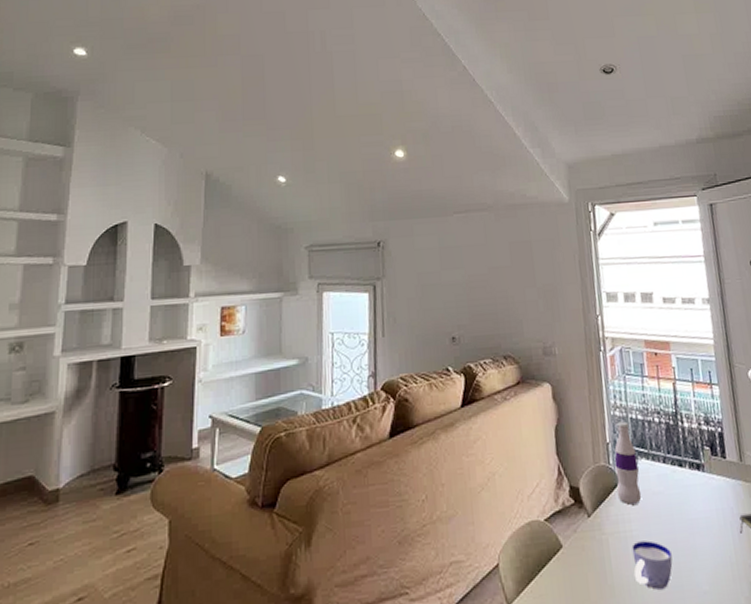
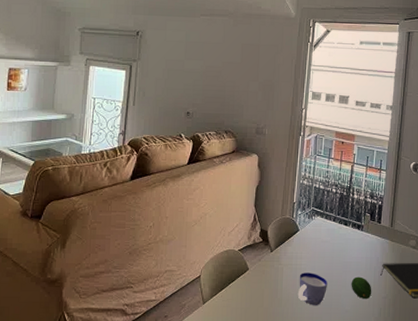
bottle: present [614,421,642,505] -> none [295,189,315,247]
fruit: none [703,538,735,572] -> present [351,276,372,300]

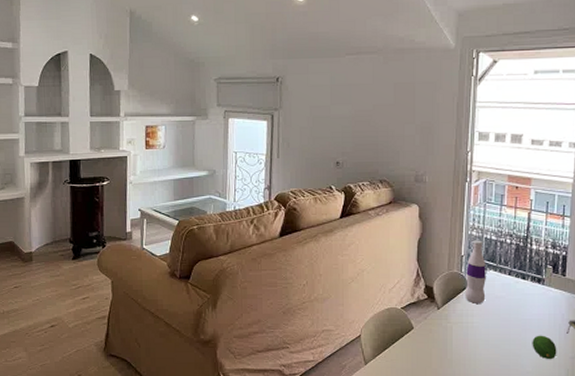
bottle: none [295,189,315,247] -> present [465,240,487,303]
cup: present [297,272,327,305] -> none [470,331,504,366]

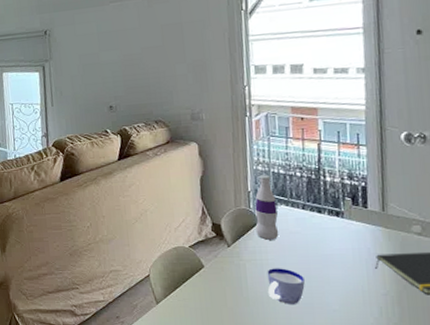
cup: none [470,331,504,366] -> present [267,268,305,304]
fruit: present [532,335,557,360] -> none [336,271,367,297]

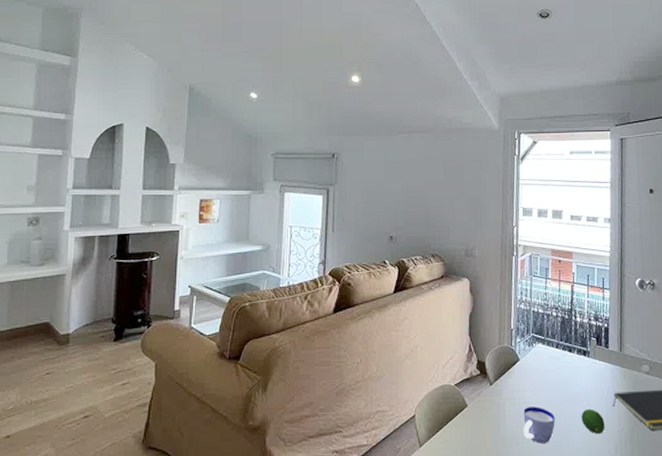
bottle: present [254,174,279,240] -> none [515,313,536,378]
fruit: none [336,271,367,297] -> present [581,409,605,435]

